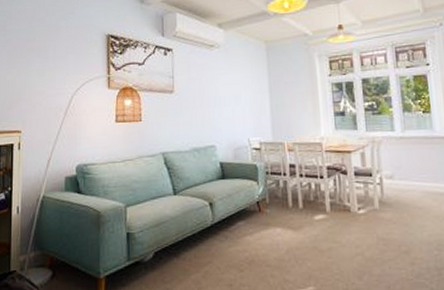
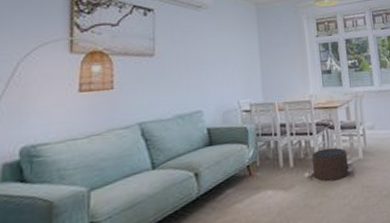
pouf: none [317,193,367,228] -> present [307,147,353,182]

